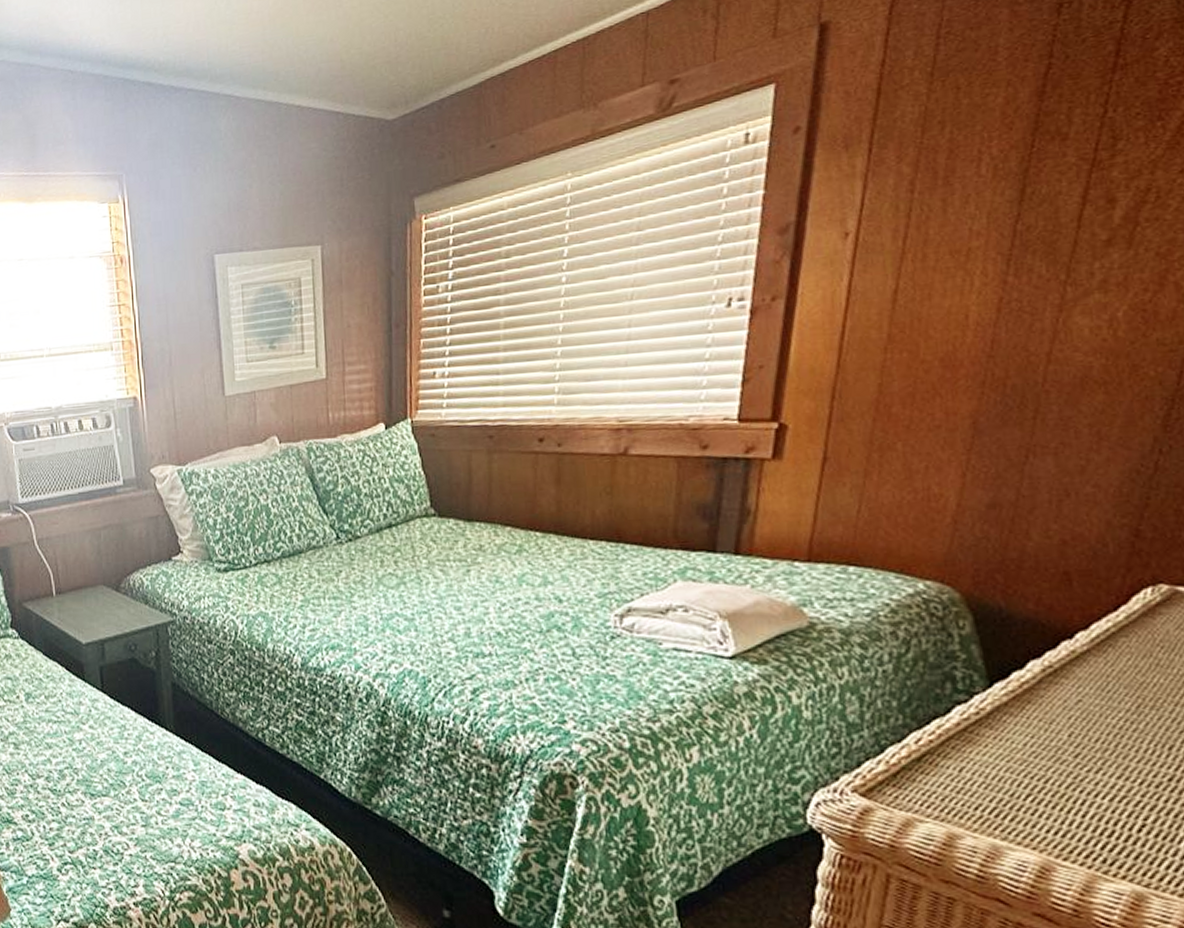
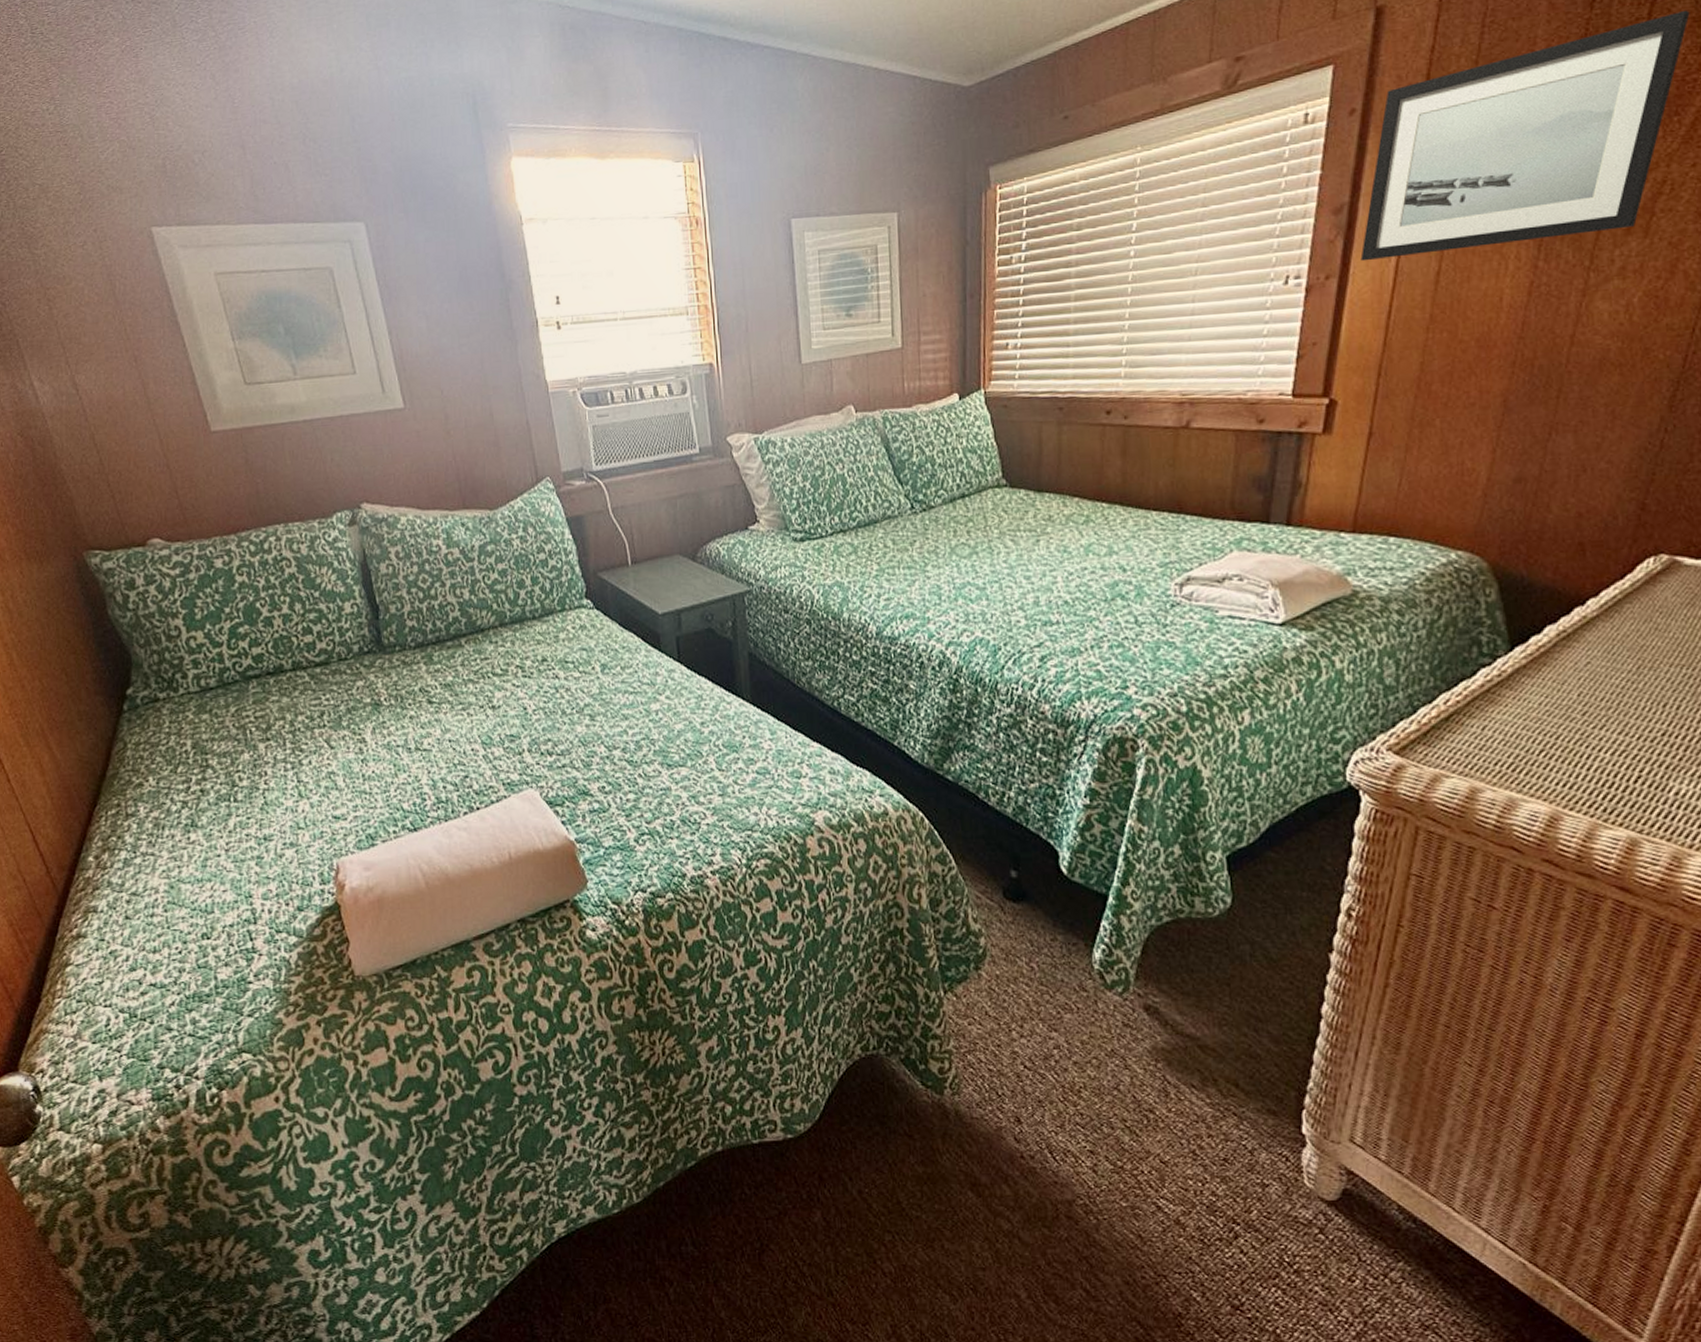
wall art: none [809,10,1171,282] -> present [1360,10,1690,262]

